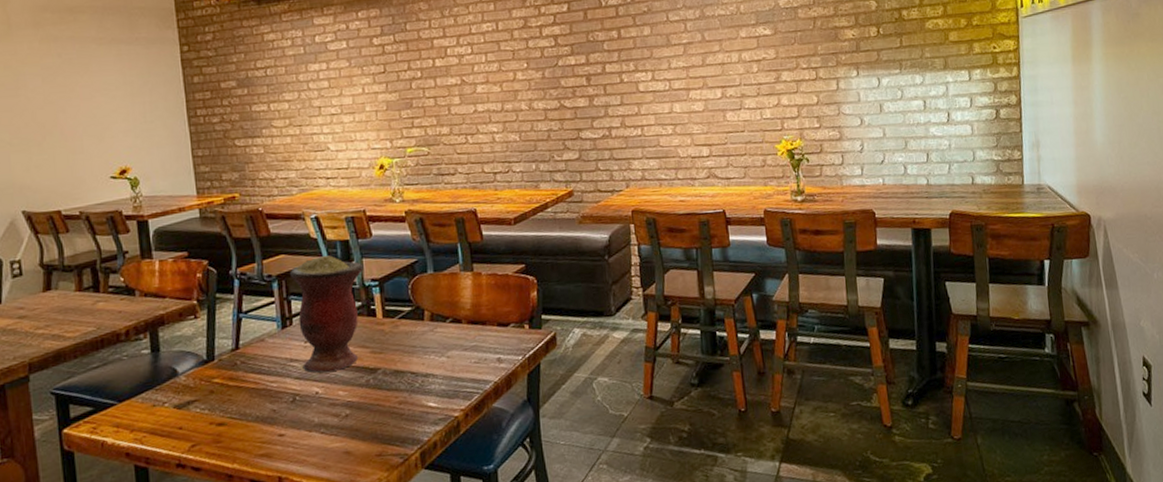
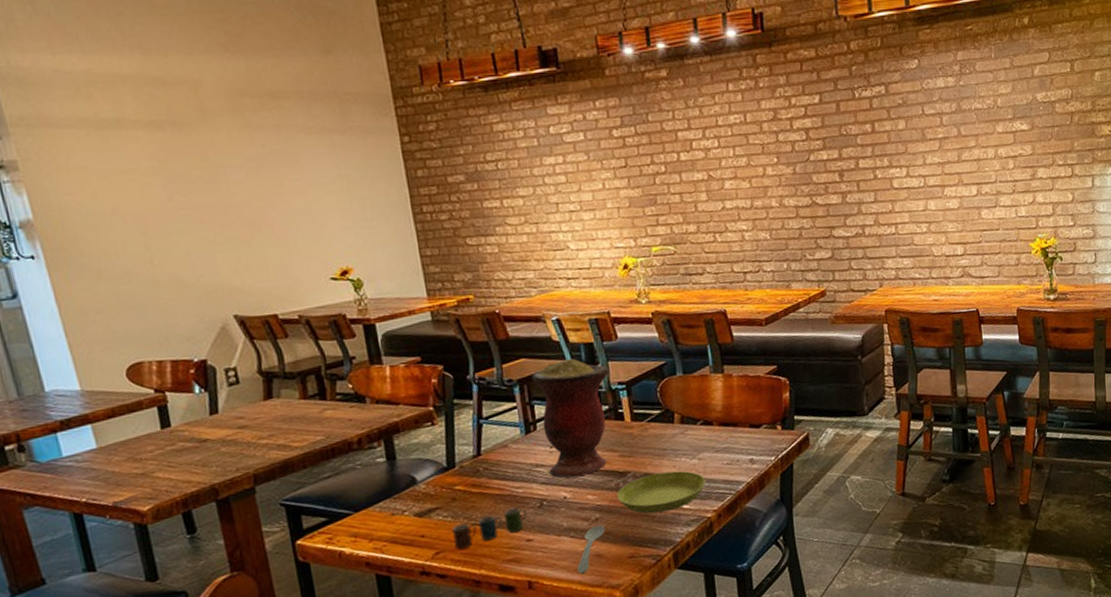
cup: none [208,401,280,443] -> present [451,507,527,550]
spoon: none [326,422,355,471] -> present [577,525,605,574]
saucer: none [366,368,454,412] -> present [616,470,706,514]

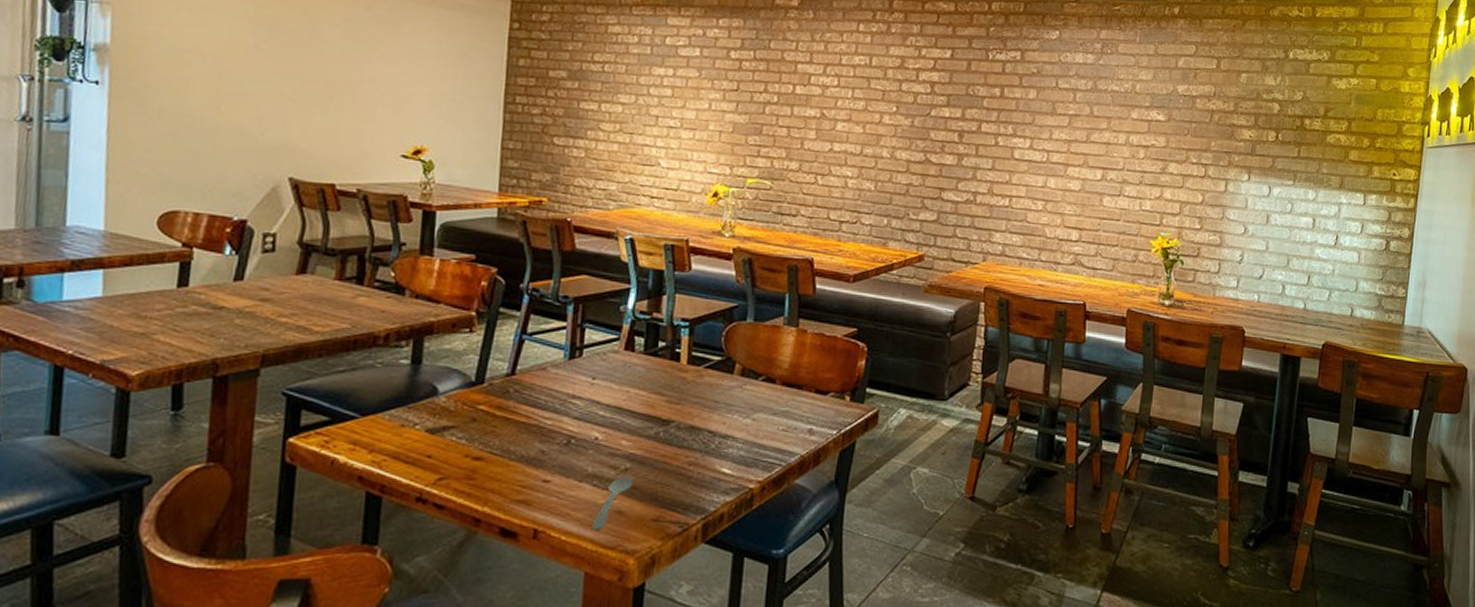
cup: present [451,507,527,550] -> none [462,440,550,480]
vase: present [532,359,610,478] -> none [585,284,676,417]
saucer: present [616,470,706,514] -> none [653,428,756,474]

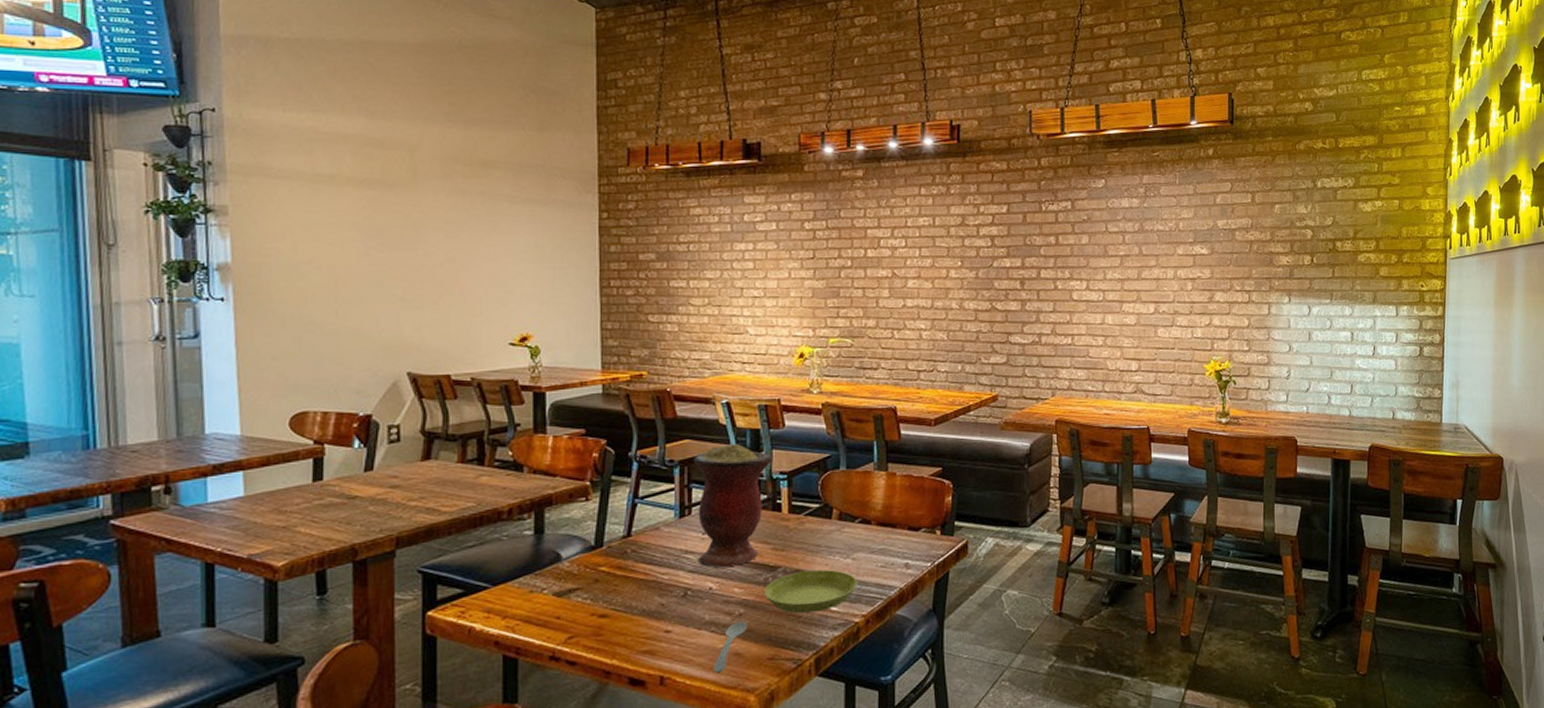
vase: none [585,284,676,417] -> present [694,444,773,568]
saucer: none [653,428,756,474] -> present [763,569,857,614]

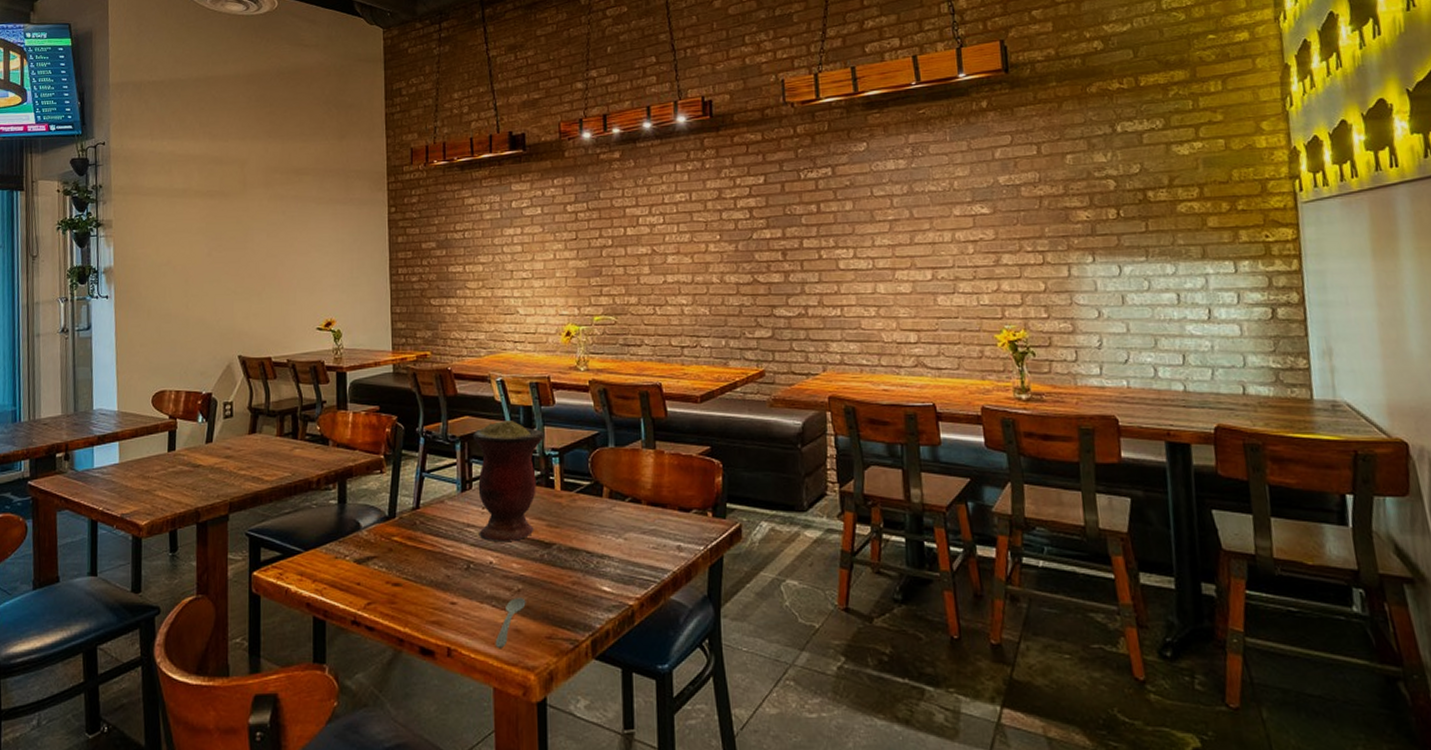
saucer: present [763,569,857,614] -> none [540,549,630,593]

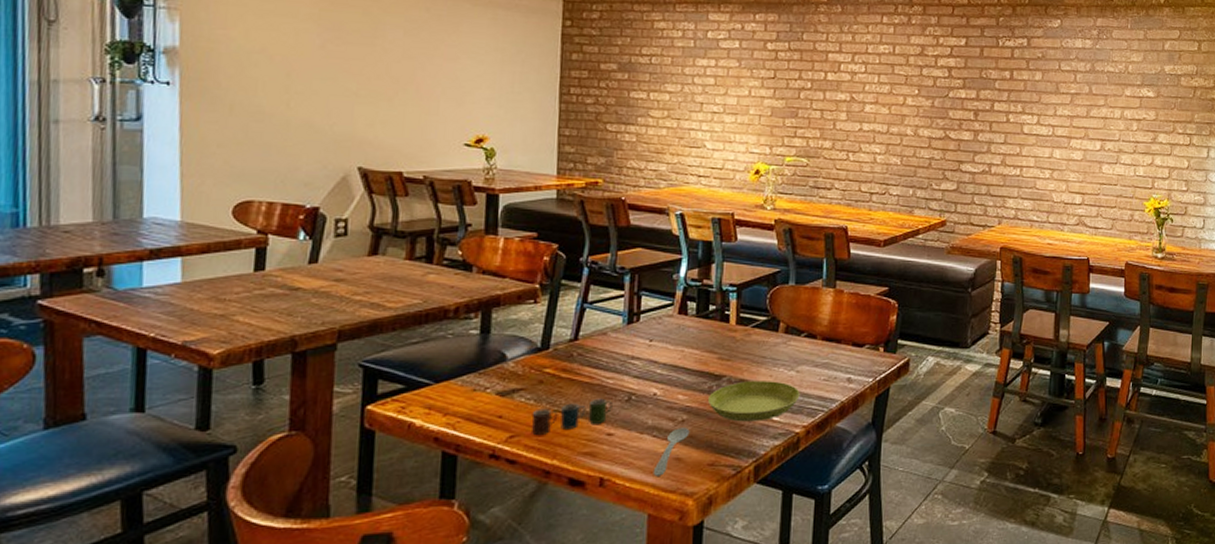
cup: none [384,566,454,603] -> present [532,398,613,436]
vase: present [473,420,545,543] -> none [644,255,724,375]
saucer: none [540,549,630,593] -> present [707,381,800,422]

